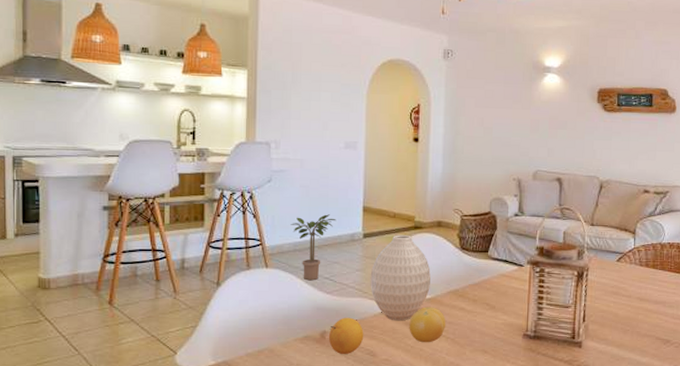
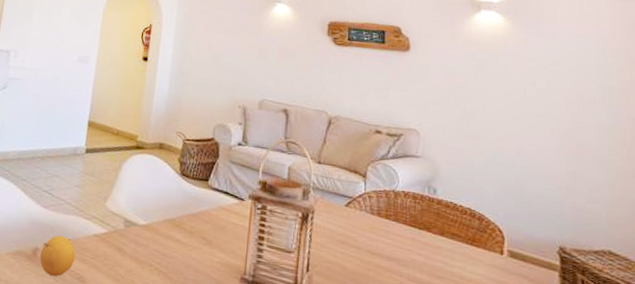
potted plant: present [290,214,337,281] -> none [18,125,62,193]
vase: present [370,234,431,321] -> none [87,153,149,247]
fruit: present [409,306,446,343] -> none [121,233,160,275]

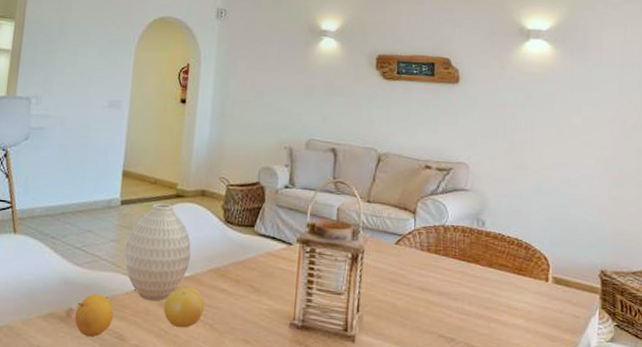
vase: none [87,153,149,247] -> present [124,203,191,301]
fruit: none [121,233,160,275] -> present [163,286,205,328]

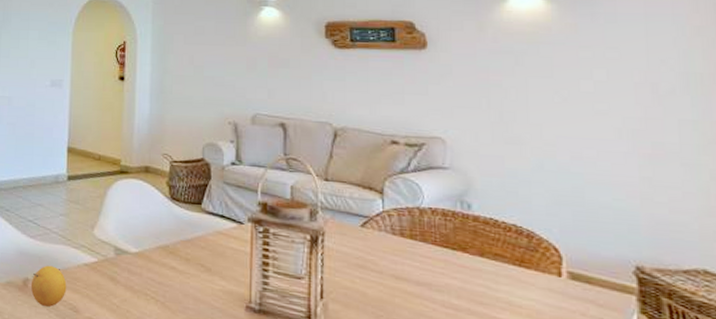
vase: present [124,203,191,301] -> none [74,178,138,276]
fruit: present [163,286,205,328] -> none [114,261,156,304]

